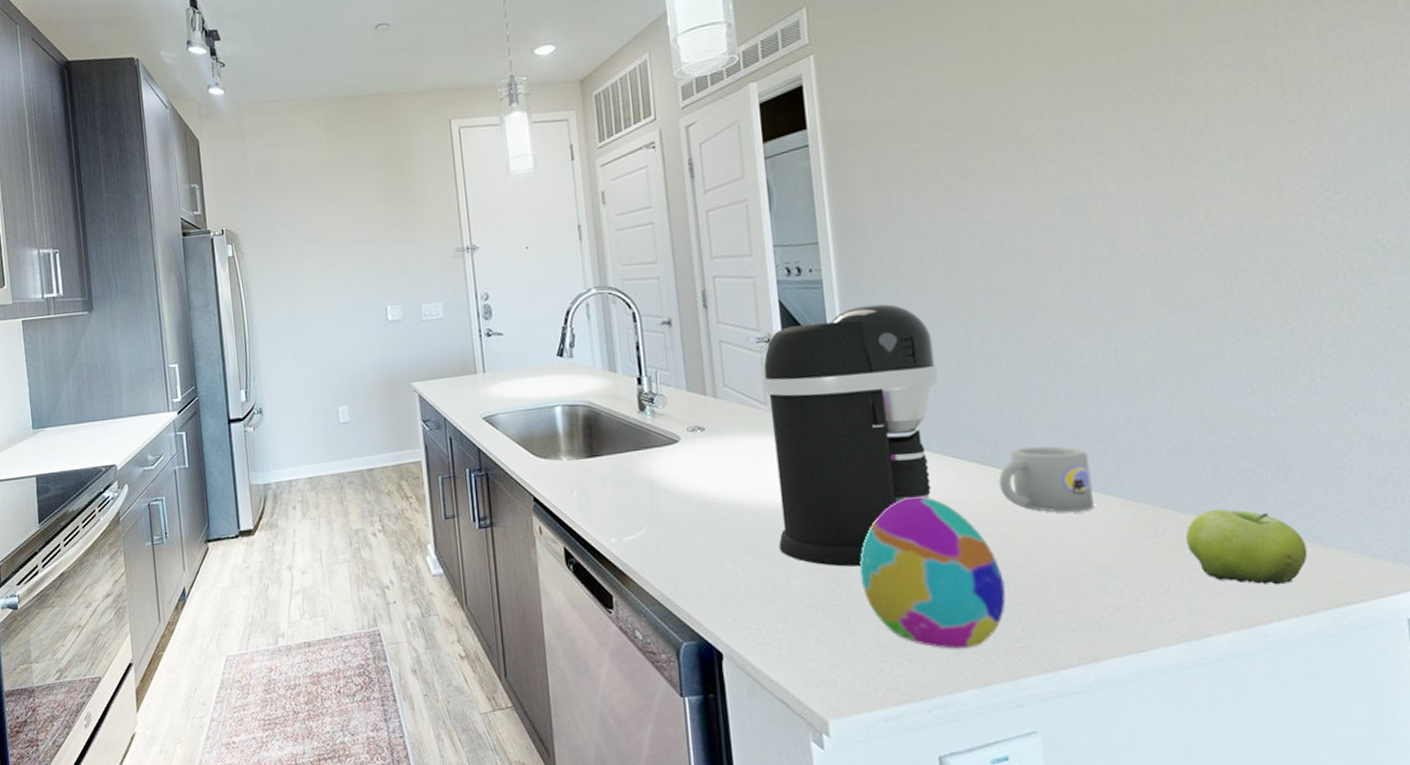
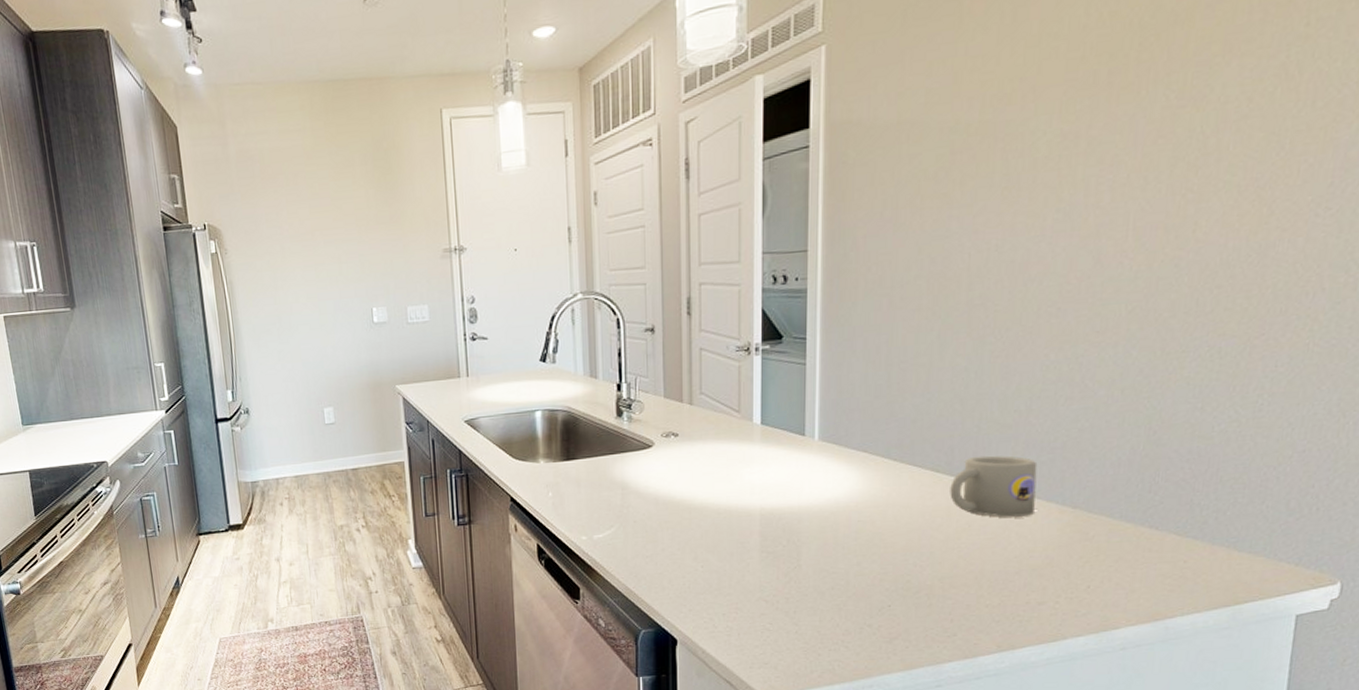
coffee maker: present [762,303,938,567] -> none [738,314,908,565]
decorative egg: present [859,496,1006,649] -> none [810,500,941,638]
fruit: present [1186,508,1308,585] -> none [1113,515,1221,585]

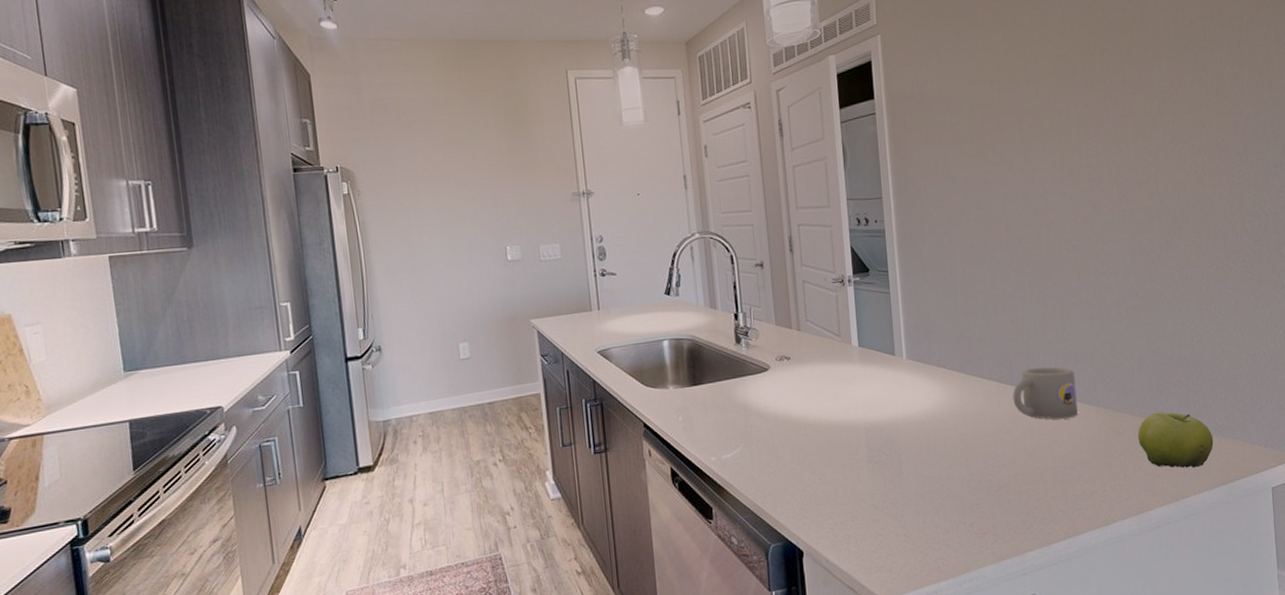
fruit: none [1113,515,1221,585] -> present [1138,411,1214,468]

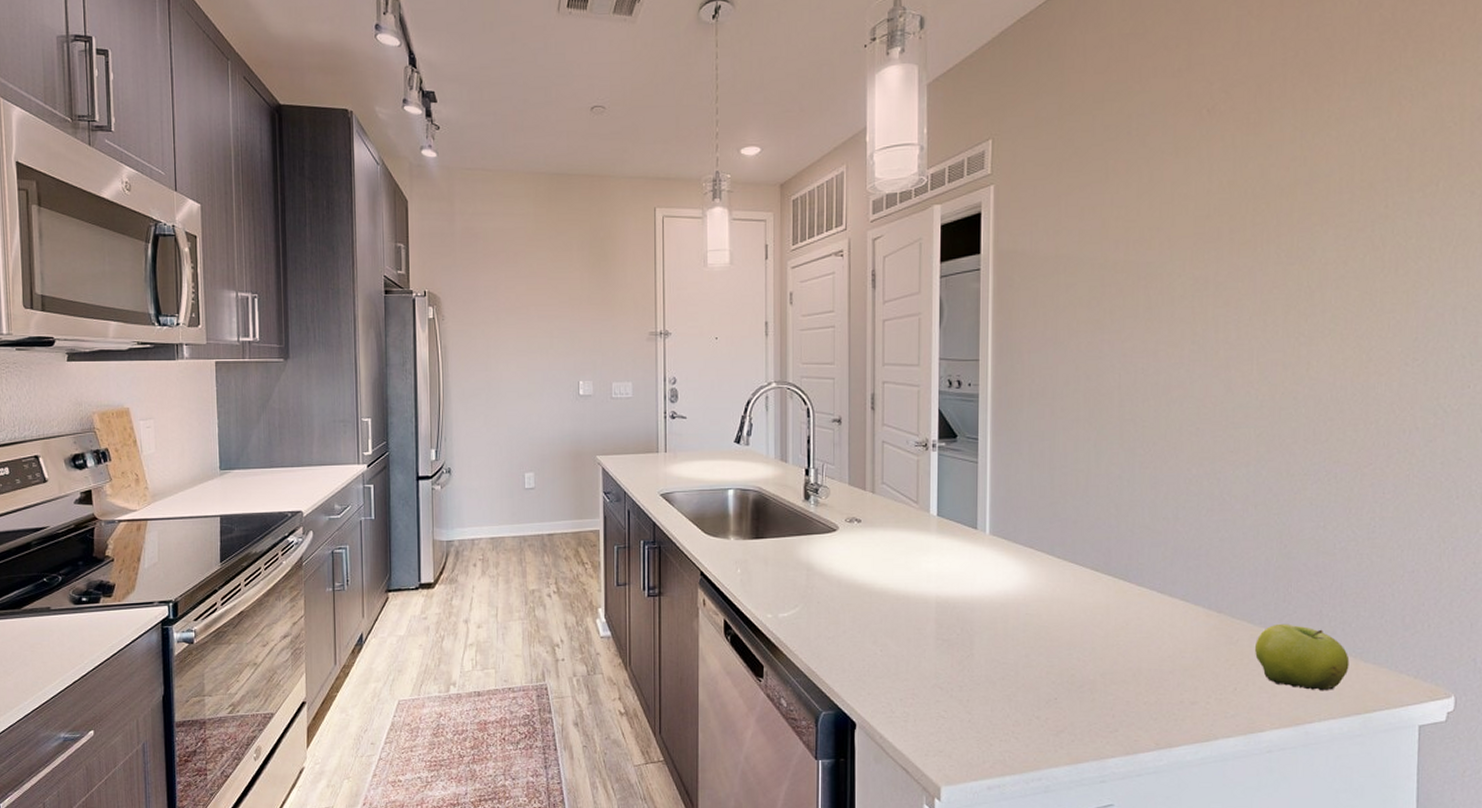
mug: present [1013,367,1078,419] -> none [1108,558,1185,618]

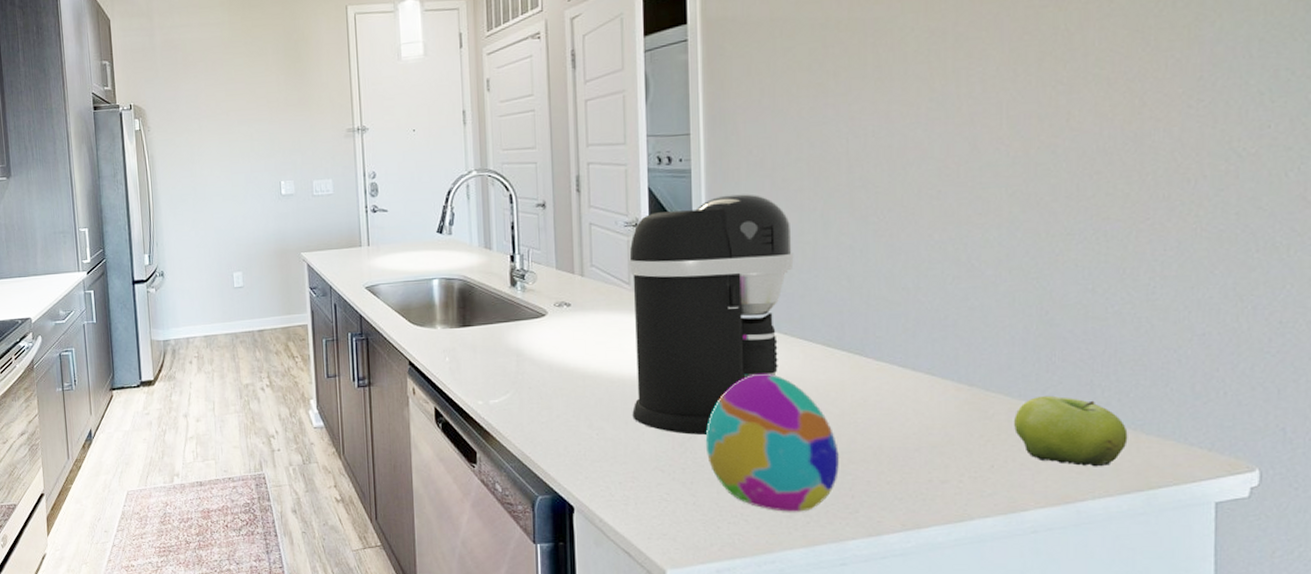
coffee maker: none [915,421,1069,653] -> present [628,194,794,435]
decorative egg: none [982,595,1102,730] -> present [705,373,839,512]

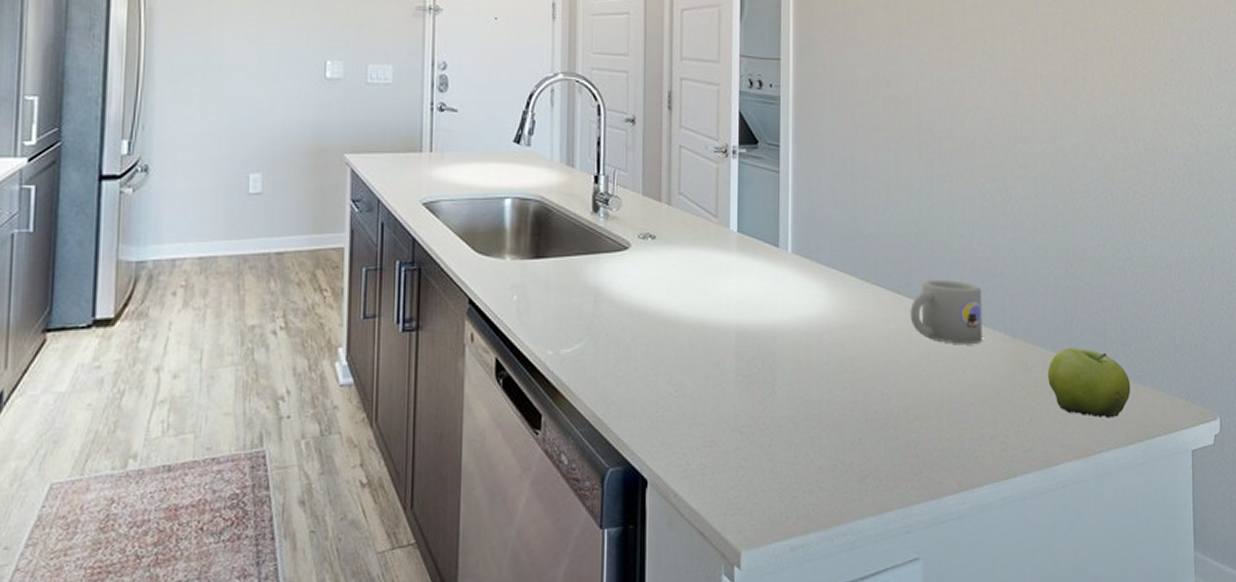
coffee maker: present [628,194,794,435] -> none [713,127,870,390]
decorative egg: present [705,373,839,512] -> none [784,321,906,476]
mug: none [842,331,930,393] -> present [910,279,982,344]

